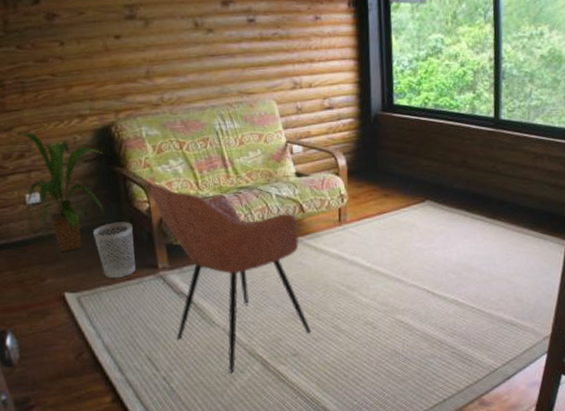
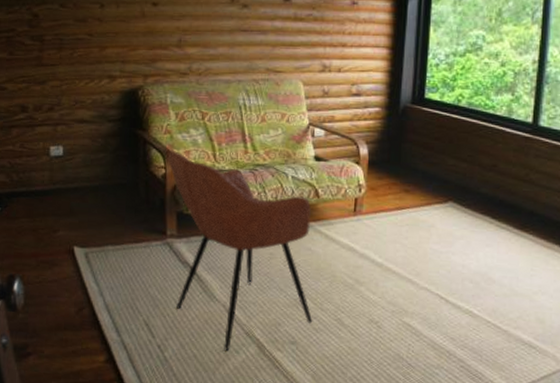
house plant: present [14,131,106,252] -> none [47,86,127,207]
wastebasket: present [92,222,136,279] -> none [108,184,147,240]

